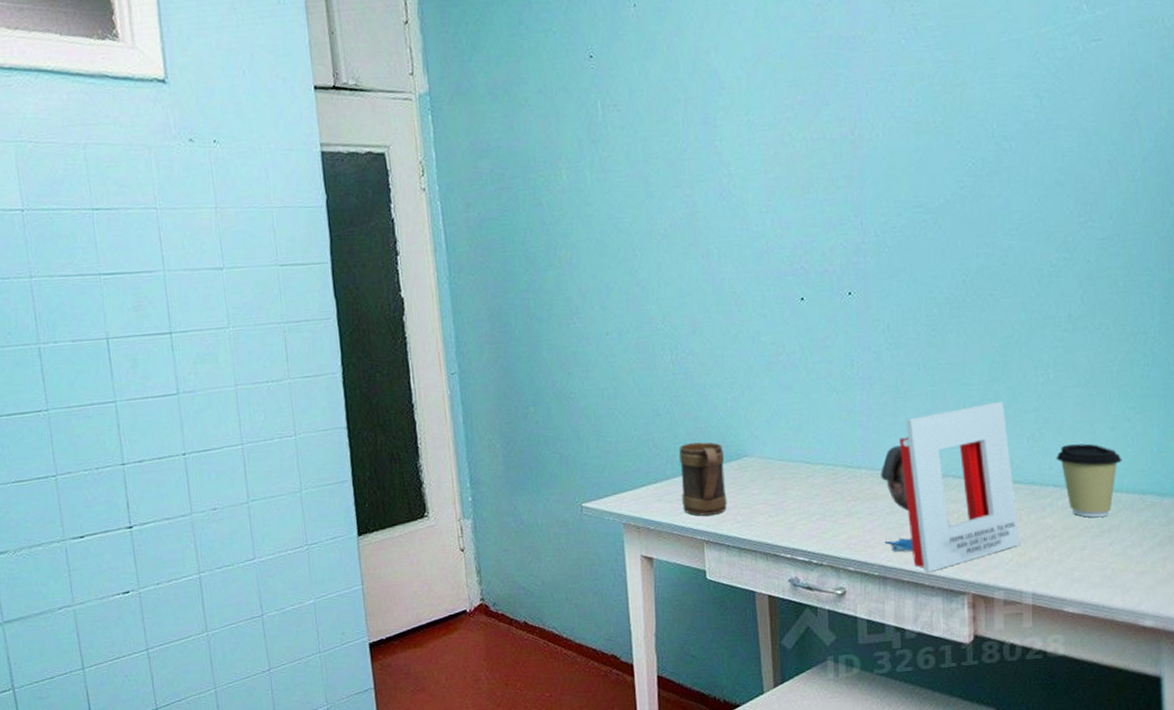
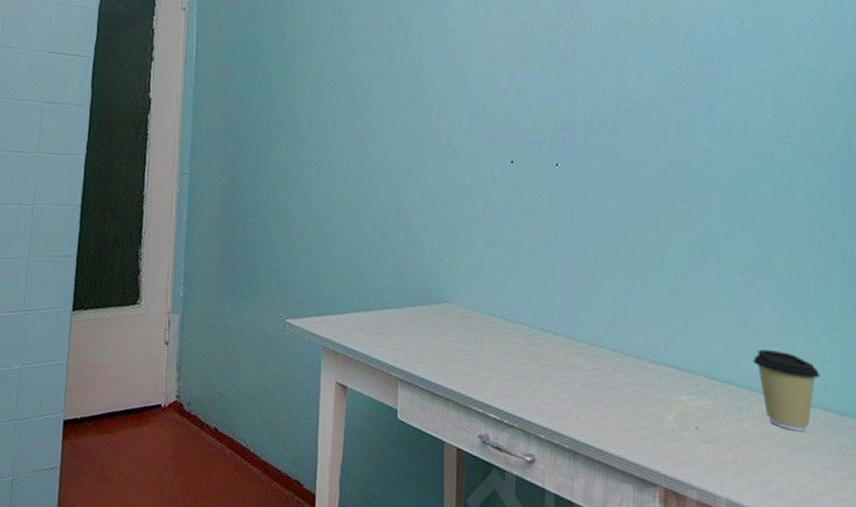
mug: present [679,442,727,516] -> none [381,279,427,355]
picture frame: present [881,401,1020,573] -> none [576,292,715,456]

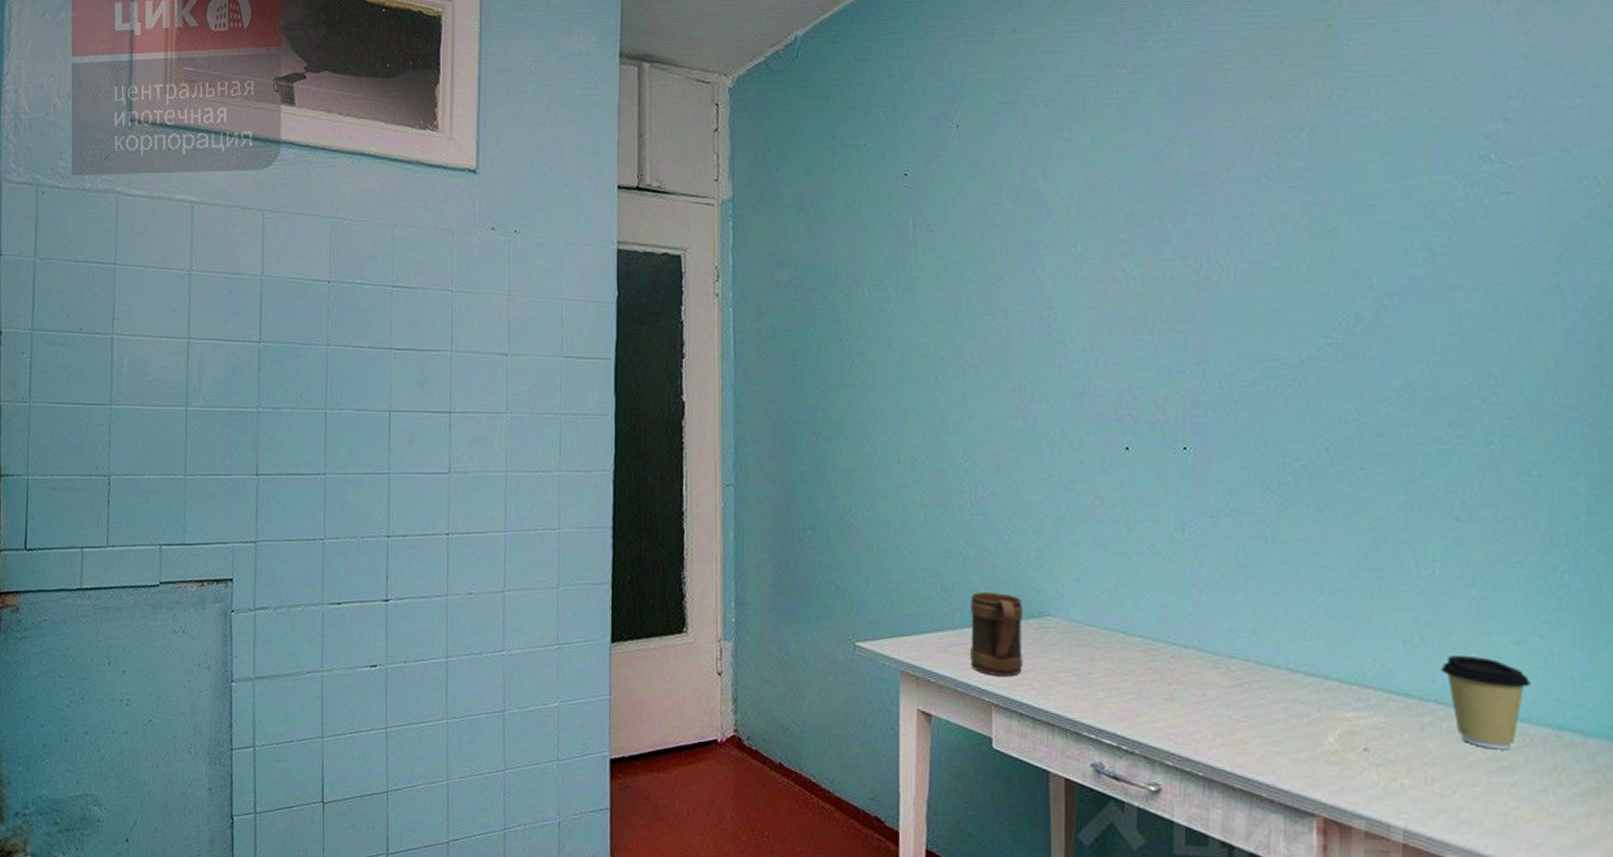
mug: none [381,279,427,355] -> present [970,592,1024,676]

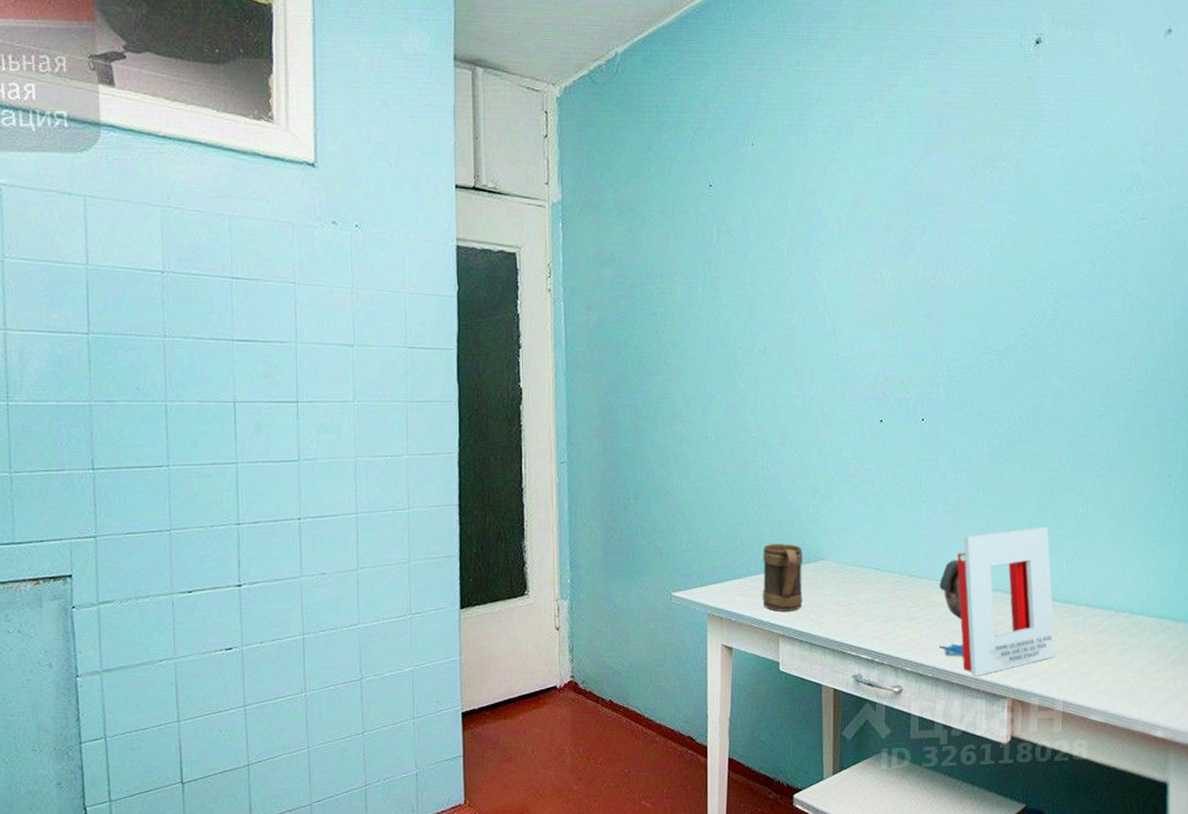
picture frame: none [1212,592,1389,783] -> present [938,526,1055,677]
coffee cup: present [1440,655,1531,750] -> none [1089,570,1145,637]

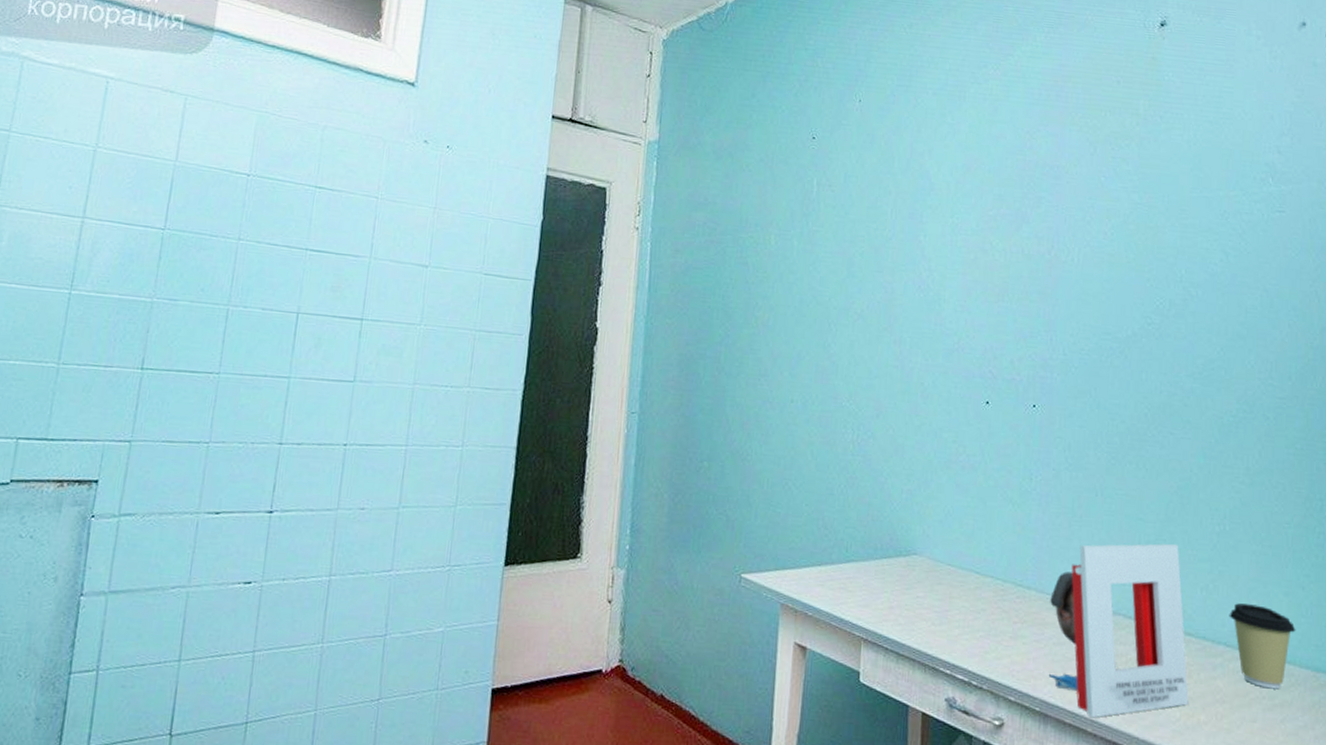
mug: present [763,544,803,612] -> none [844,529,894,612]
coffee cup: none [1089,570,1145,637] -> present [1229,603,1296,690]

